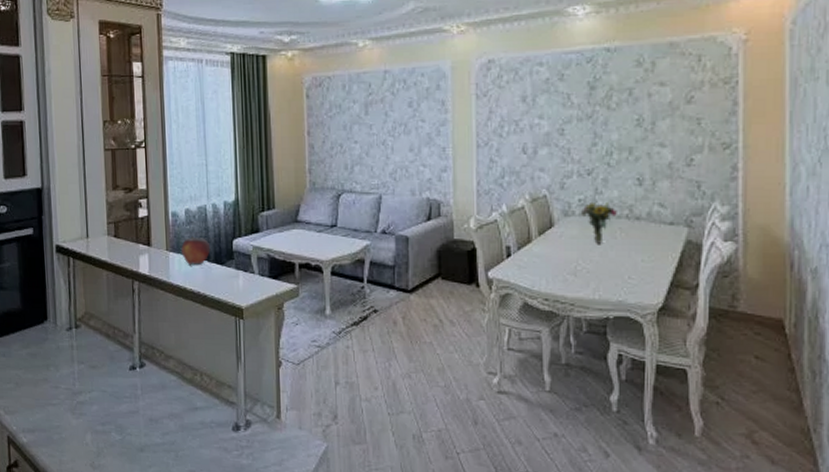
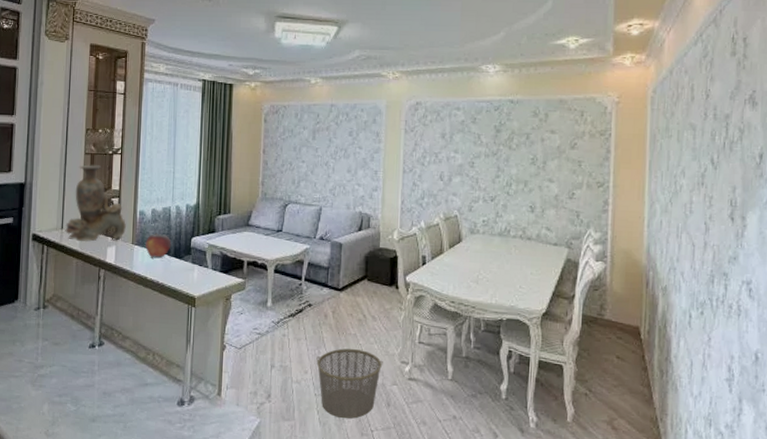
vase with dog figurine: none [90,162,158,252] -> present [65,164,126,242]
basket: none [387,359,466,440] -> present [316,348,383,419]
bouquet: present [581,201,617,244] -> none [484,223,513,258]

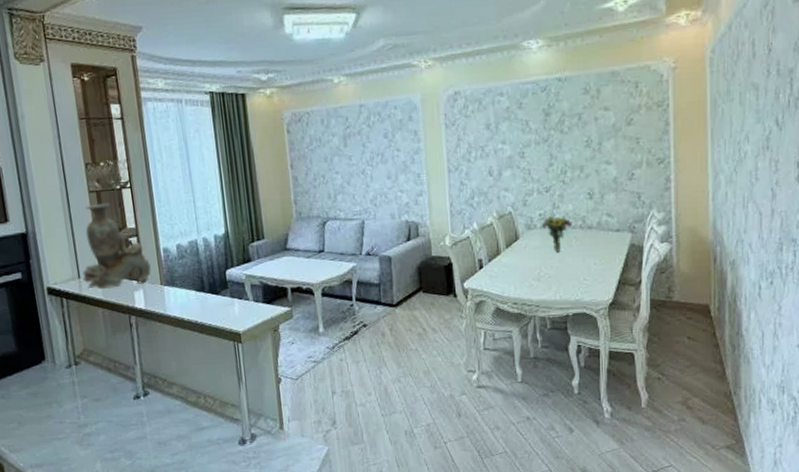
fruit: present [145,233,172,258] -> none [175,270,205,297]
basket: present [316,348,383,419] -> none [379,364,449,434]
bouquet: none [484,223,513,258] -> present [542,214,572,252]

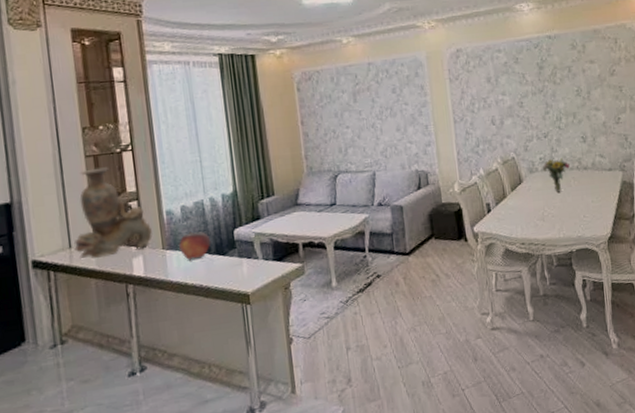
fruit: none [175,270,205,297] -> present [179,231,211,260]

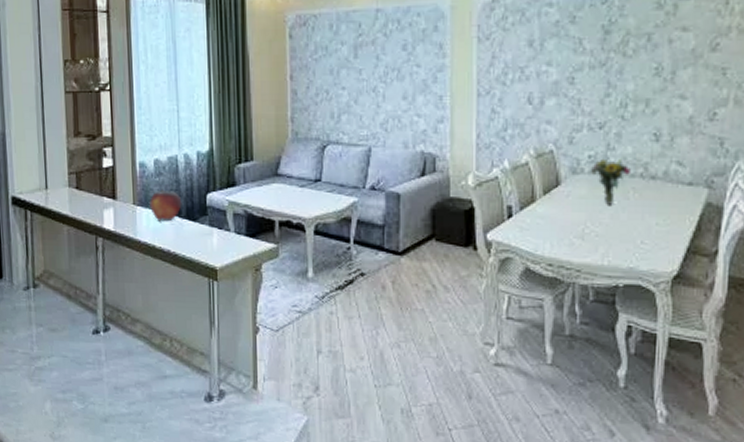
vase with dog figurine: present [73,167,152,259] -> none [50,106,124,205]

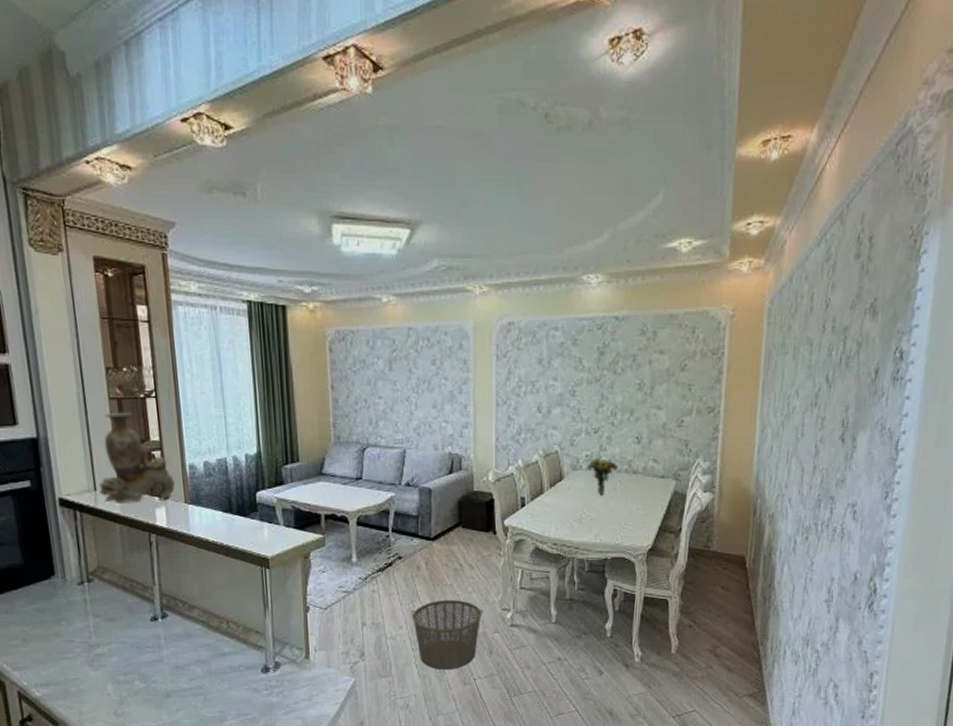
vase with dog figurine: none [50,106,124,205] -> present [98,412,175,505]
fruit: present [150,189,182,221] -> none [201,489,233,517]
basket: none [374,328,461,415] -> present [411,600,483,669]

